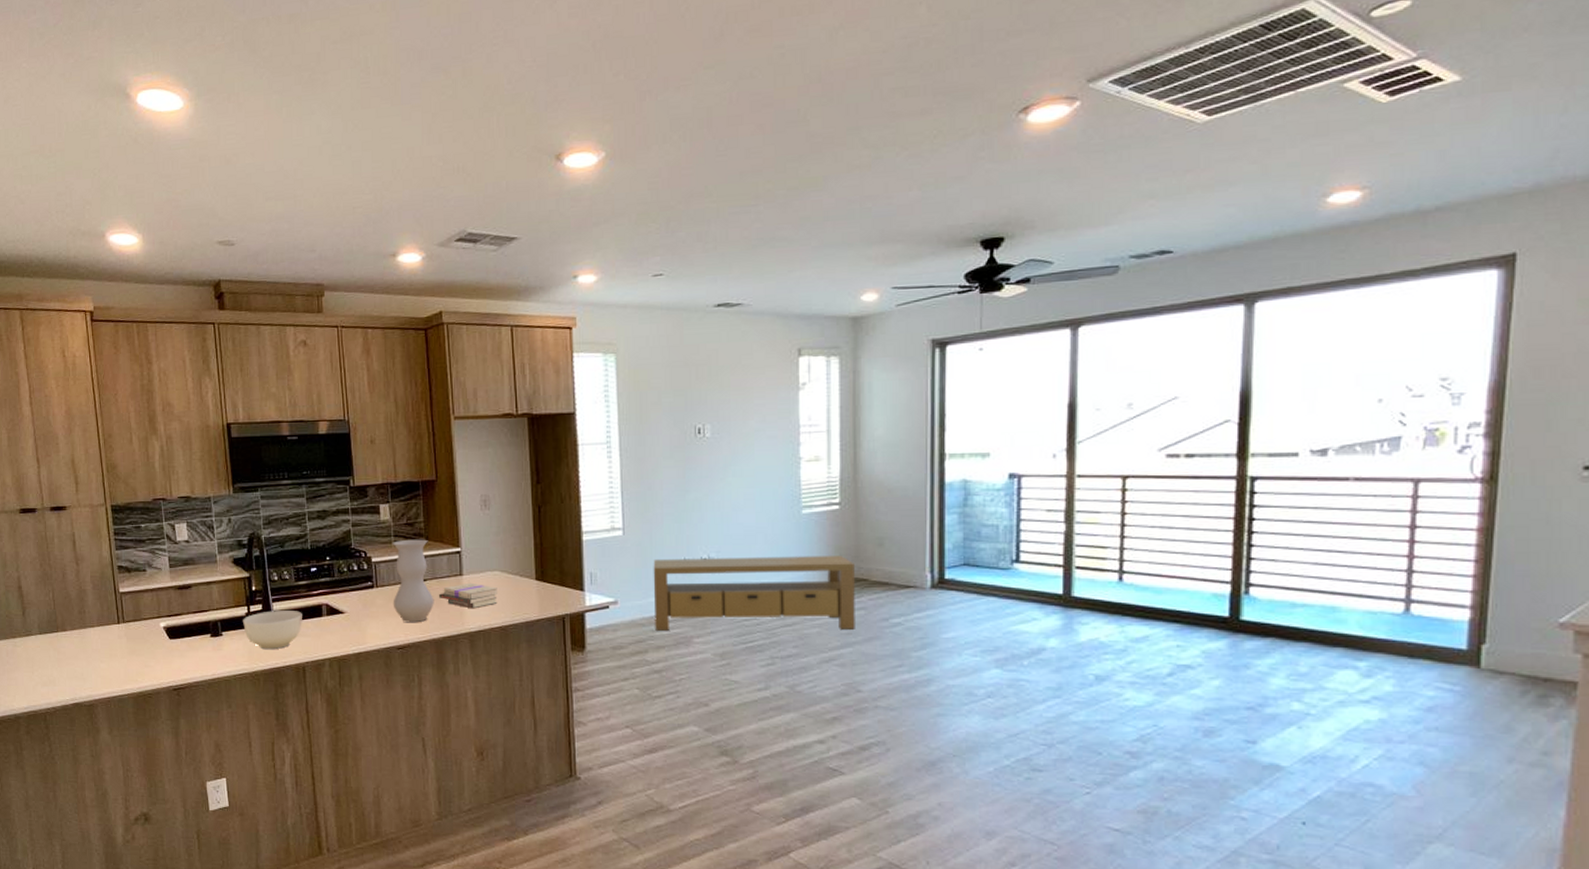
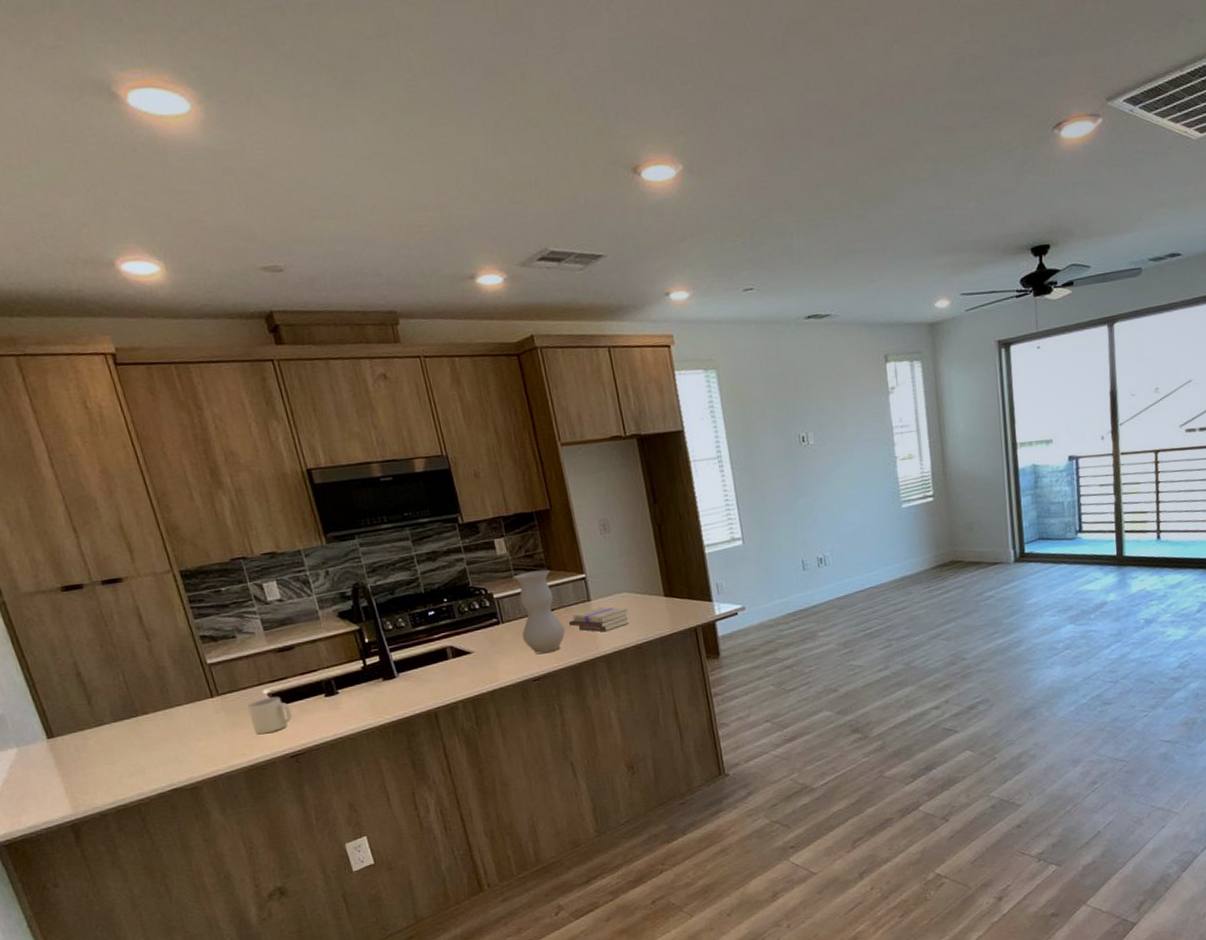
mug: none [145,630,180,664] -> present [247,696,292,735]
bowl: present [242,609,302,650] -> none [359,657,428,702]
tv stand: present [653,556,855,631] -> none [774,542,956,630]

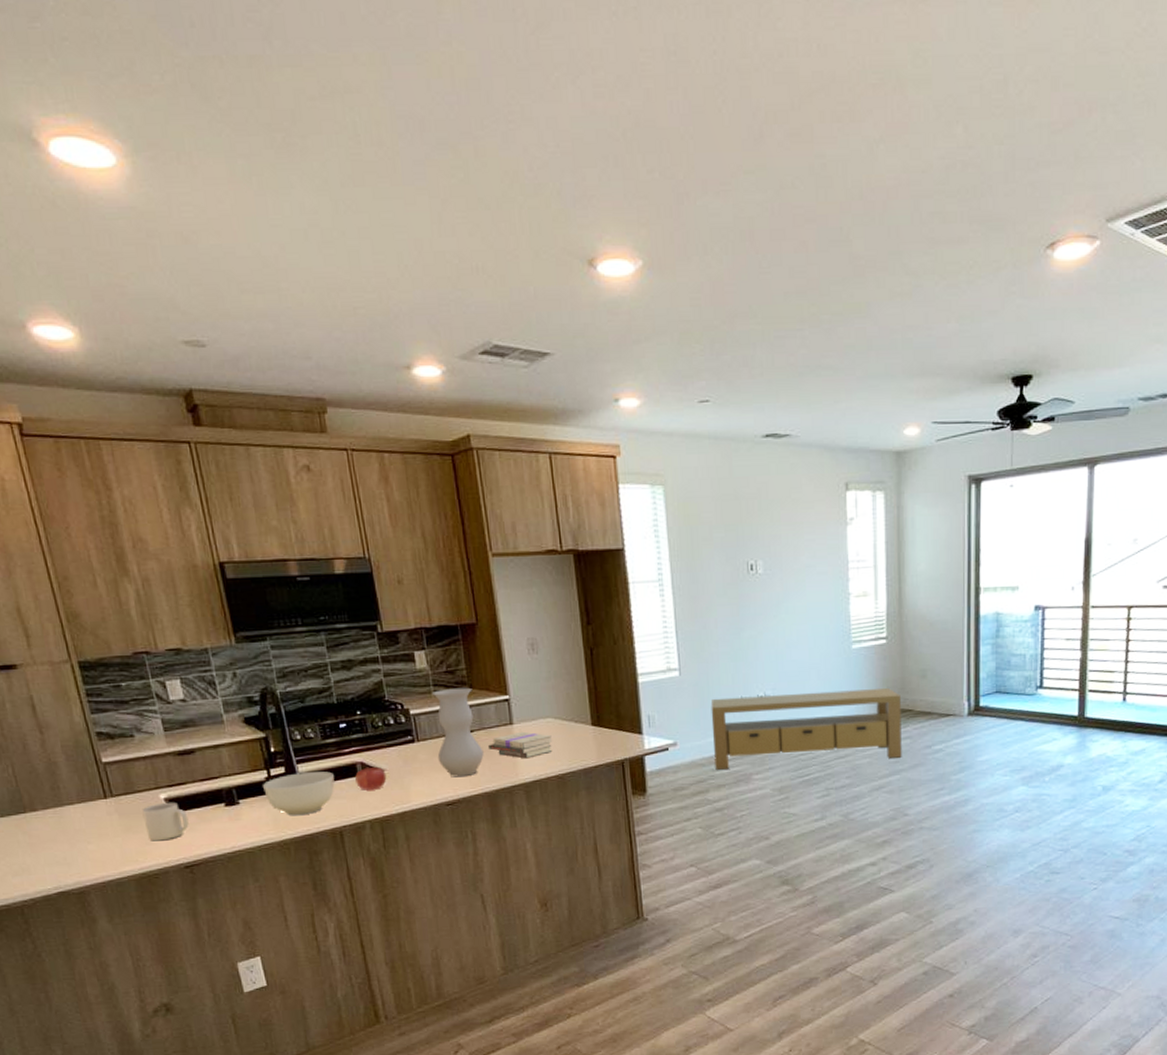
bowl: none [359,657,428,702] -> present [262,771,335,816]
fruit: none [446,649,476,673] -> present [355,765,387,791]
tv stand: none [774,542,956,630] -> present [710,688,902,770]

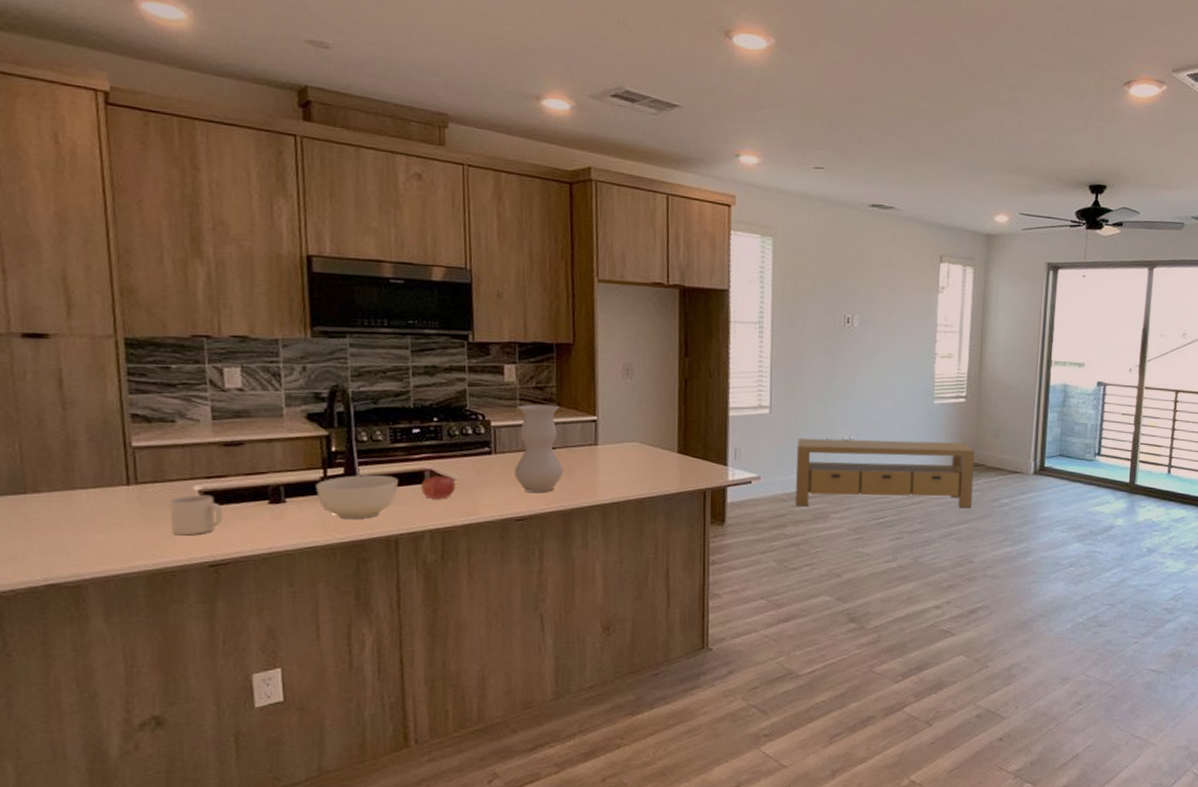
books: present [487,731,553,759] -> none [568,453,636,480]

